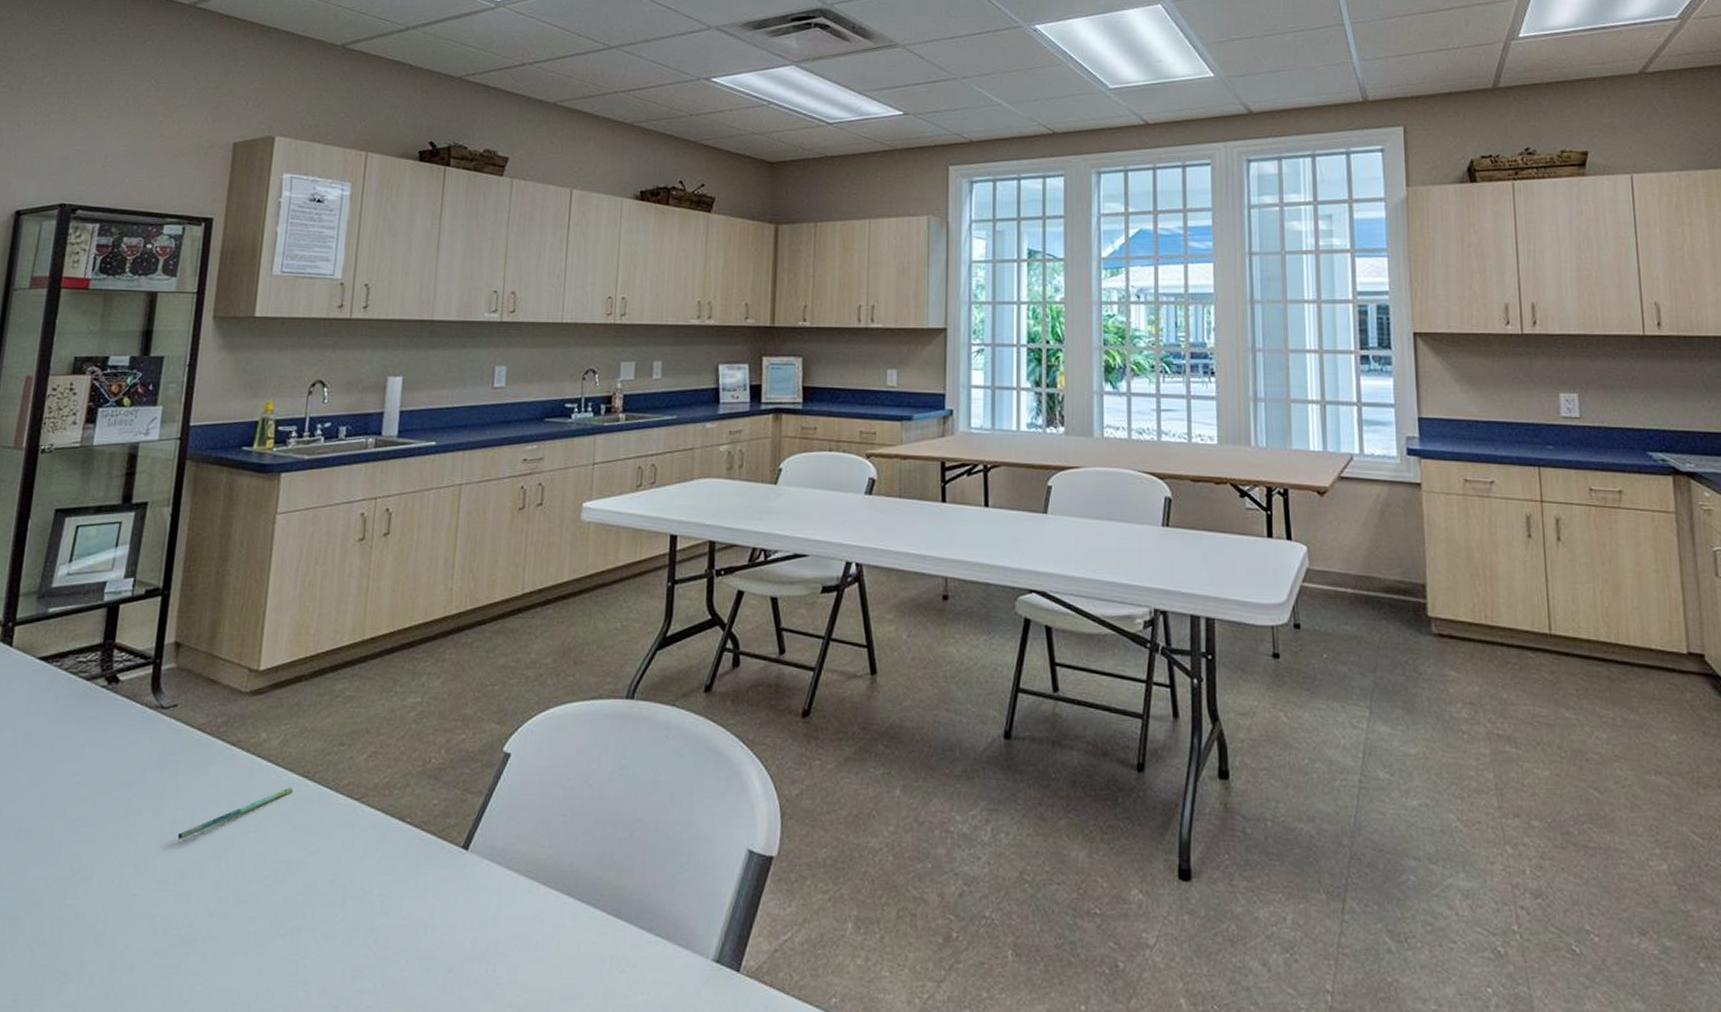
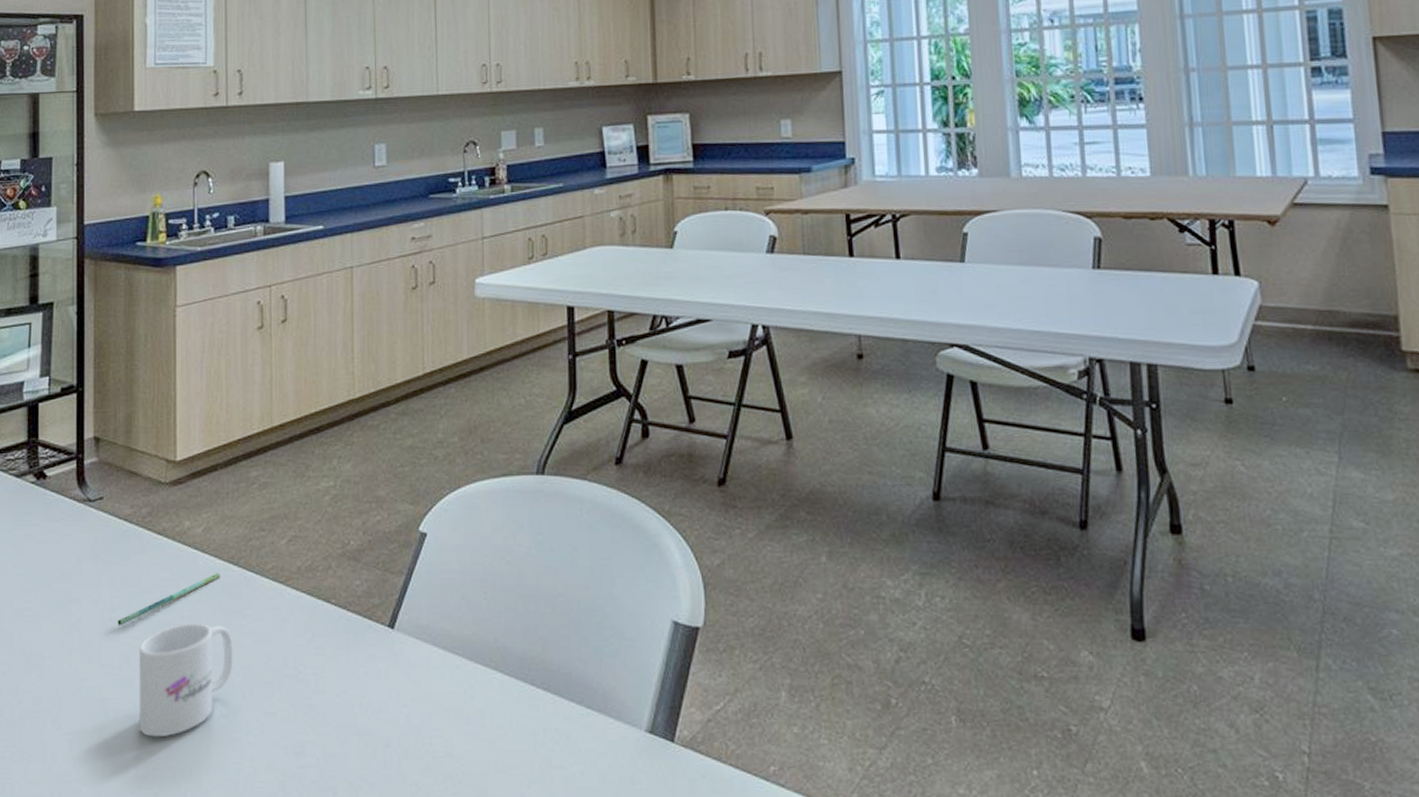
mug: none [189,838,299,959] -> present [140,622,233,737]

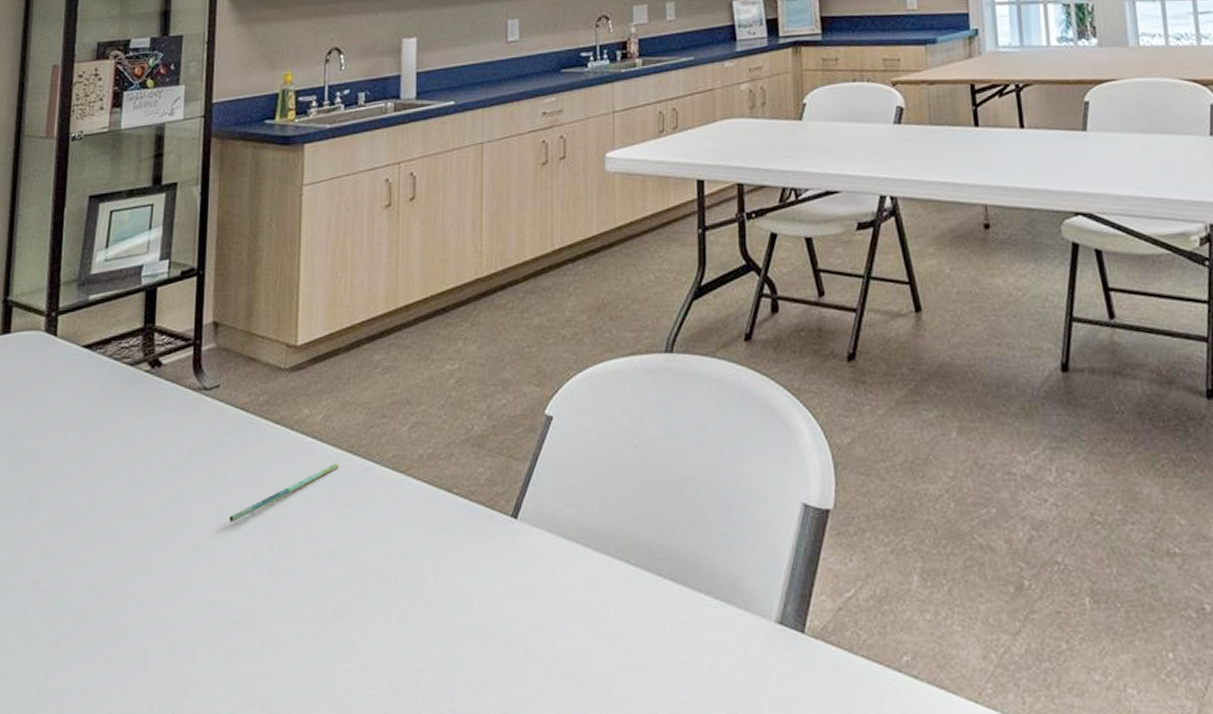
mug: present [140,622,233,737] -> none [248,517,350,643]

